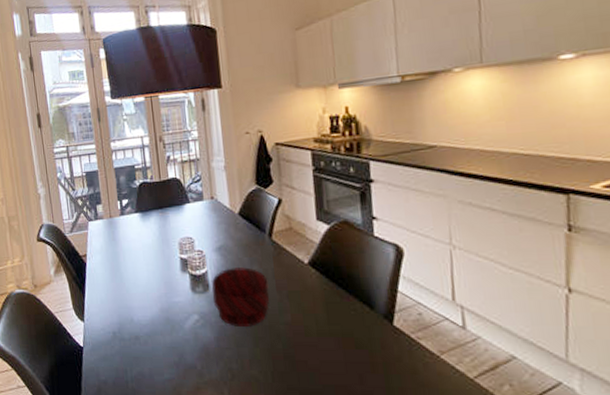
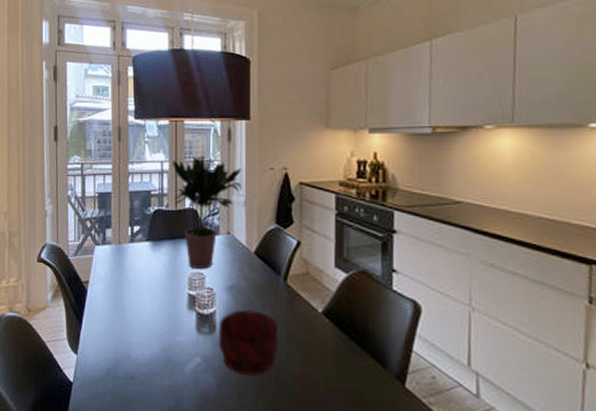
potted plant: none [152,124,221,235] -> present [172,153,242,270]

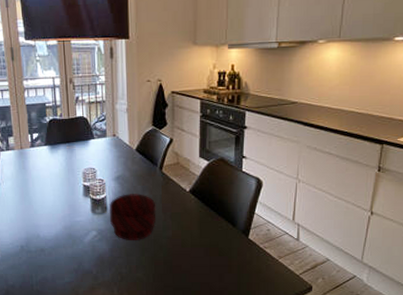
potted plant: present [172,153,242,270] -> none [63,69,125,166]

